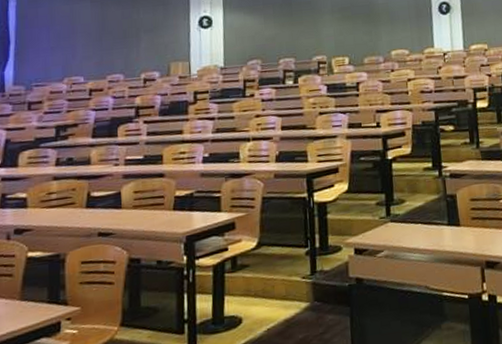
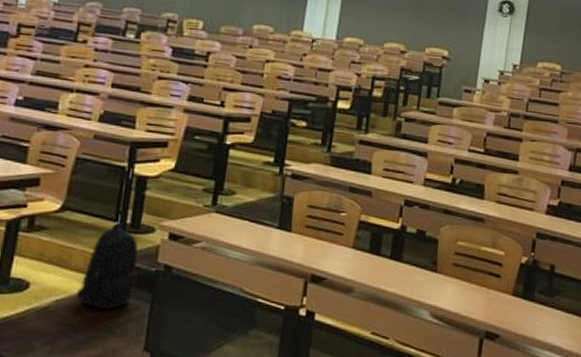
backpack: none [284,247,336,330] -> present [77,222,139,310]

